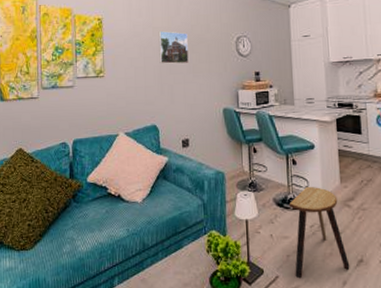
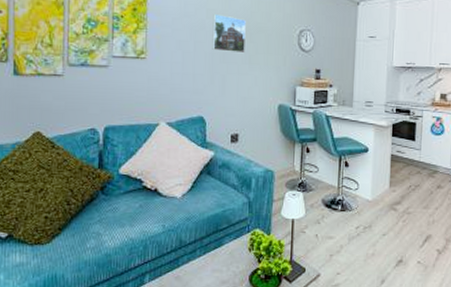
stool: present [288,186,350,279] -> none [336,188,390,277]

